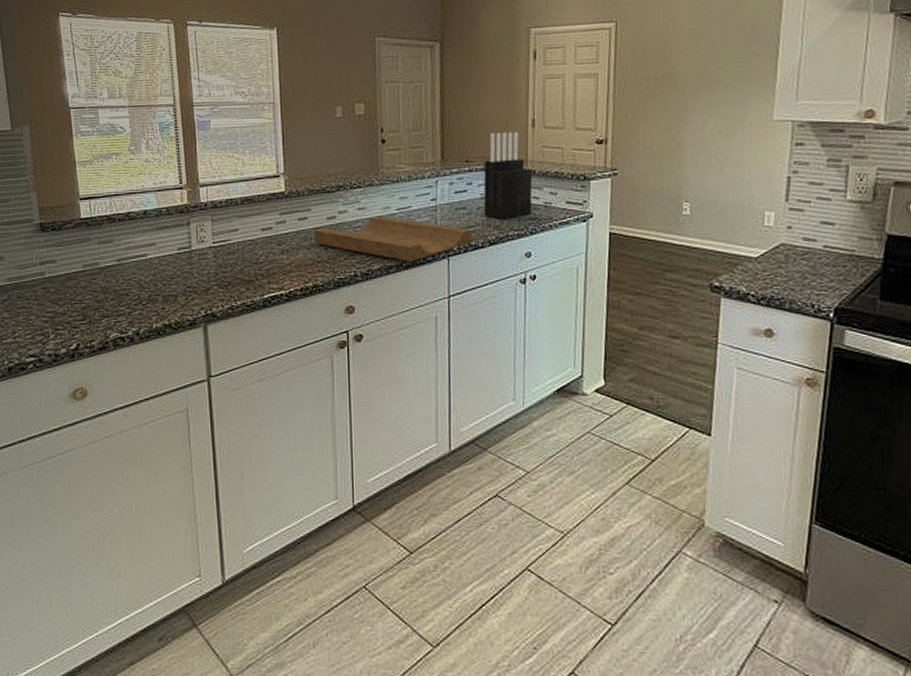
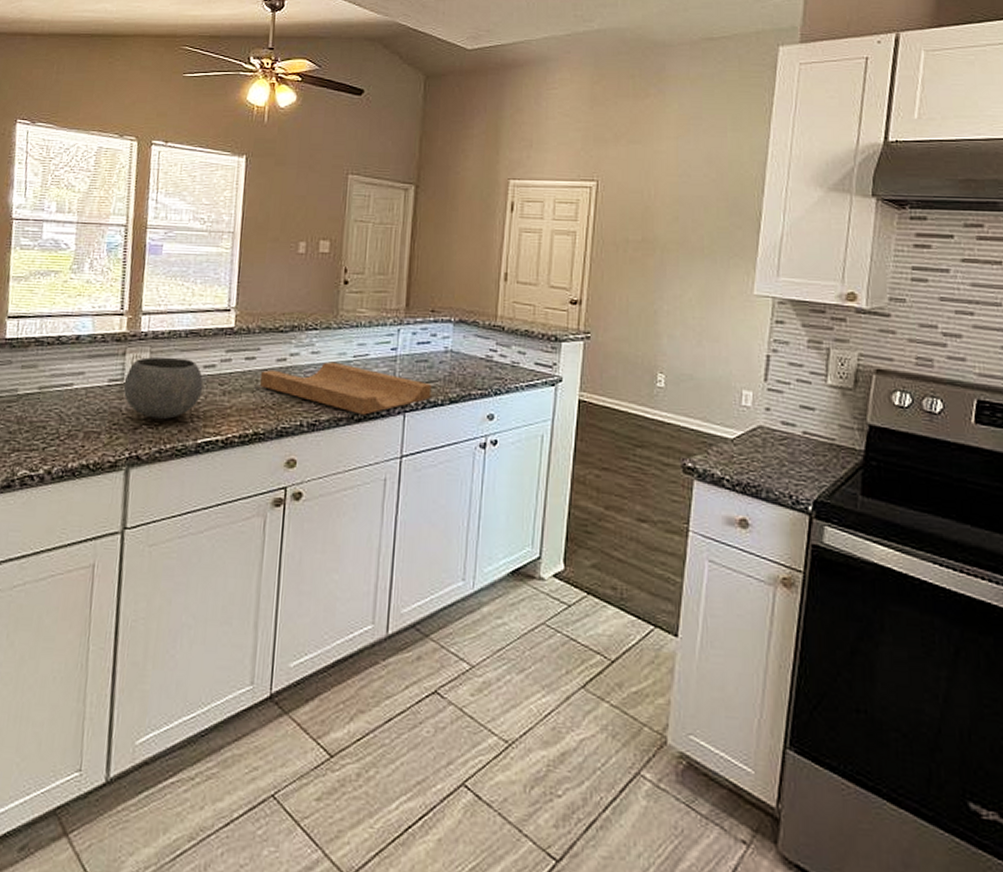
bowl: none [192,223,263,279] -> present [123,356,204,419]
knife block: present [483,131,533,219] -> none [447,283,501,377]

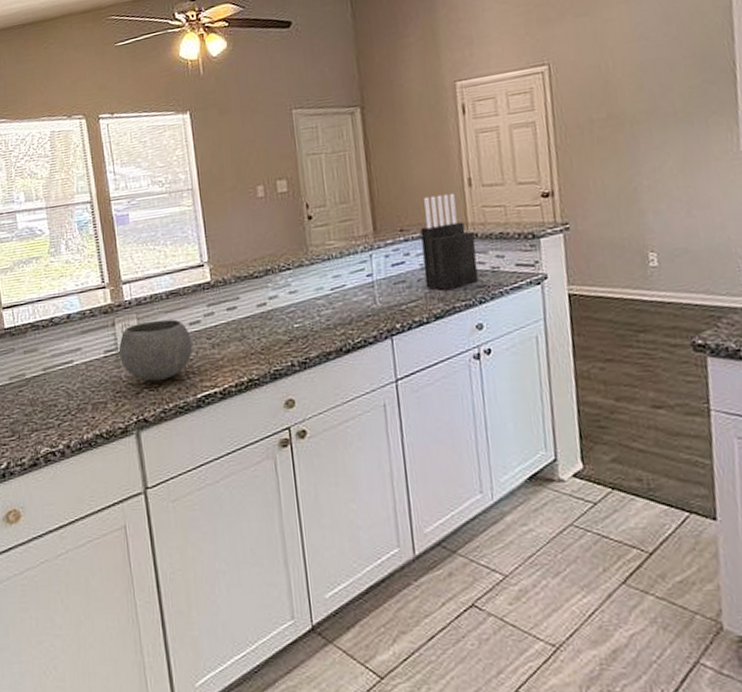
cutting board: present [260,361,432,415] -> none [245,298,416,346]
knife block: none [447,283,501,377] -> present [420,193,479,290]

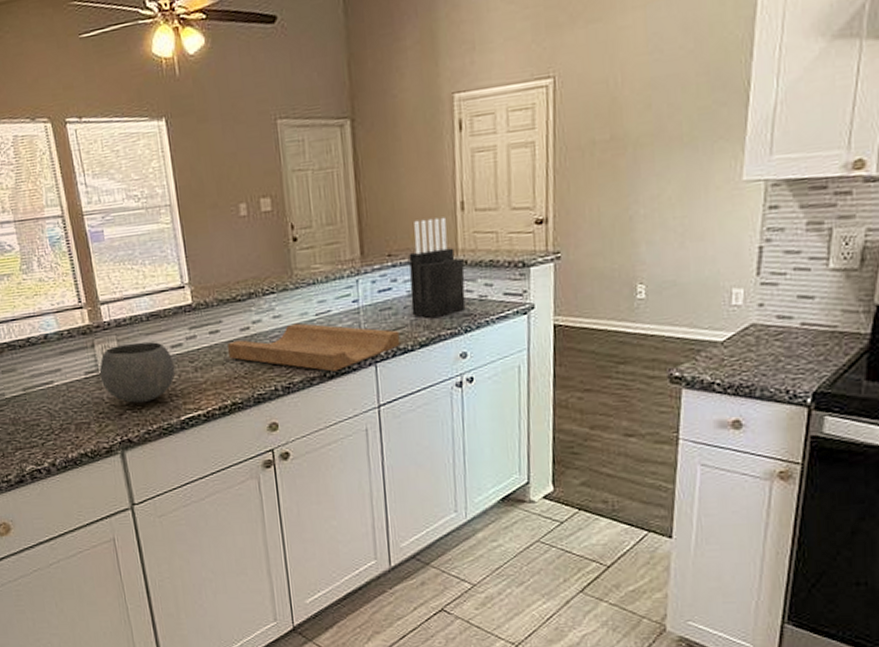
cutting board: none [245,298,416,346] -> present [228,323,400,372]

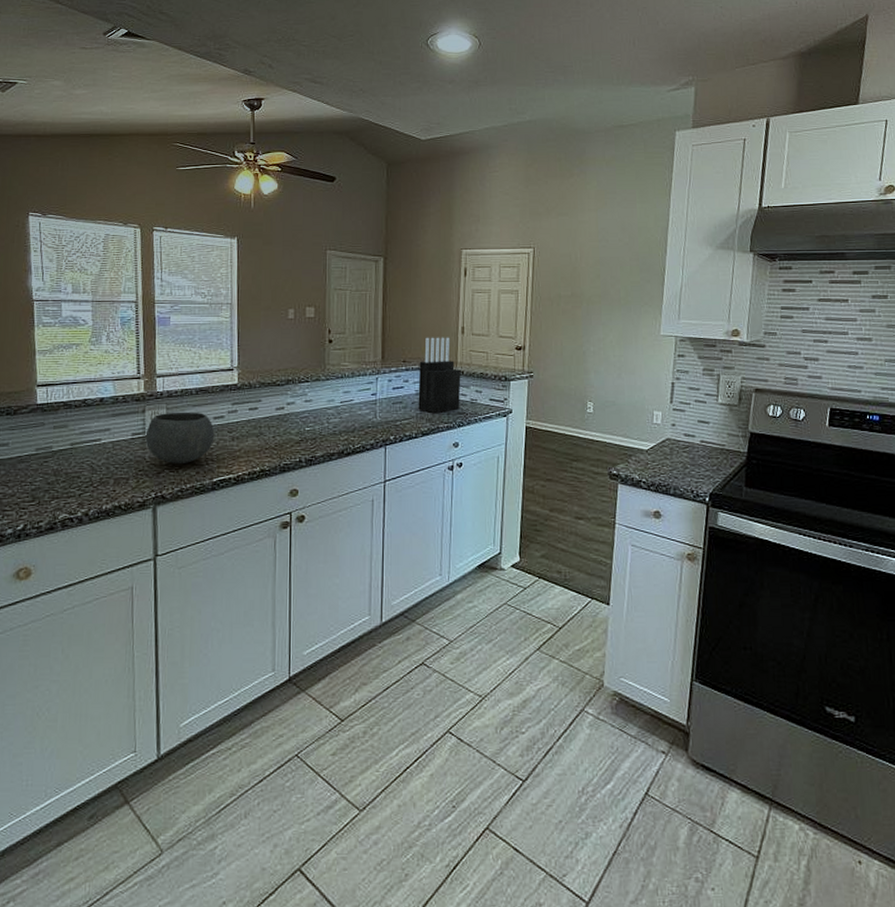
cutting board: present [228,323,400,372] -> none [263,407,407,450]

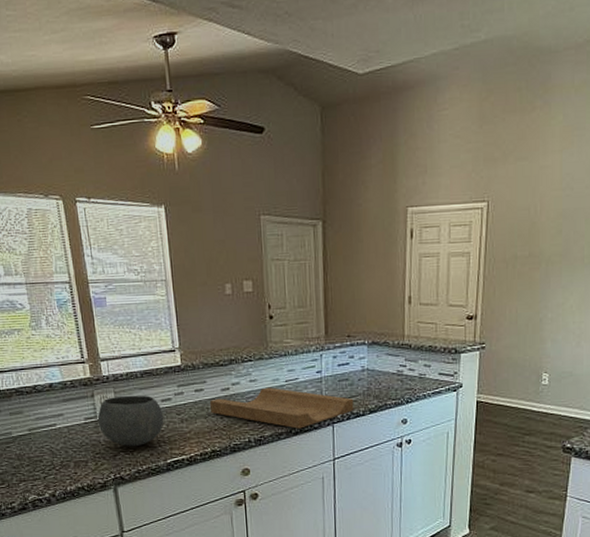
cutting board: none [263,407,407,450] -> present [210,387,354,429]
knife block: present [418,337,461,413] -> none [364,308,409,389]

